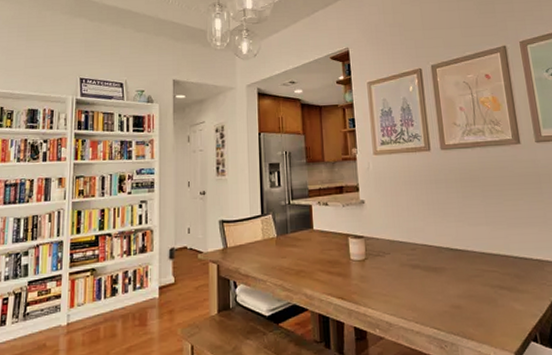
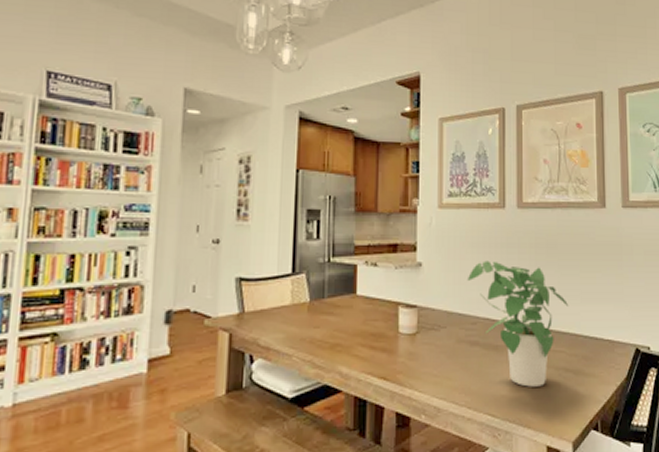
potted plant: none [403,195,497,303] -> present [467,260,569,387]

